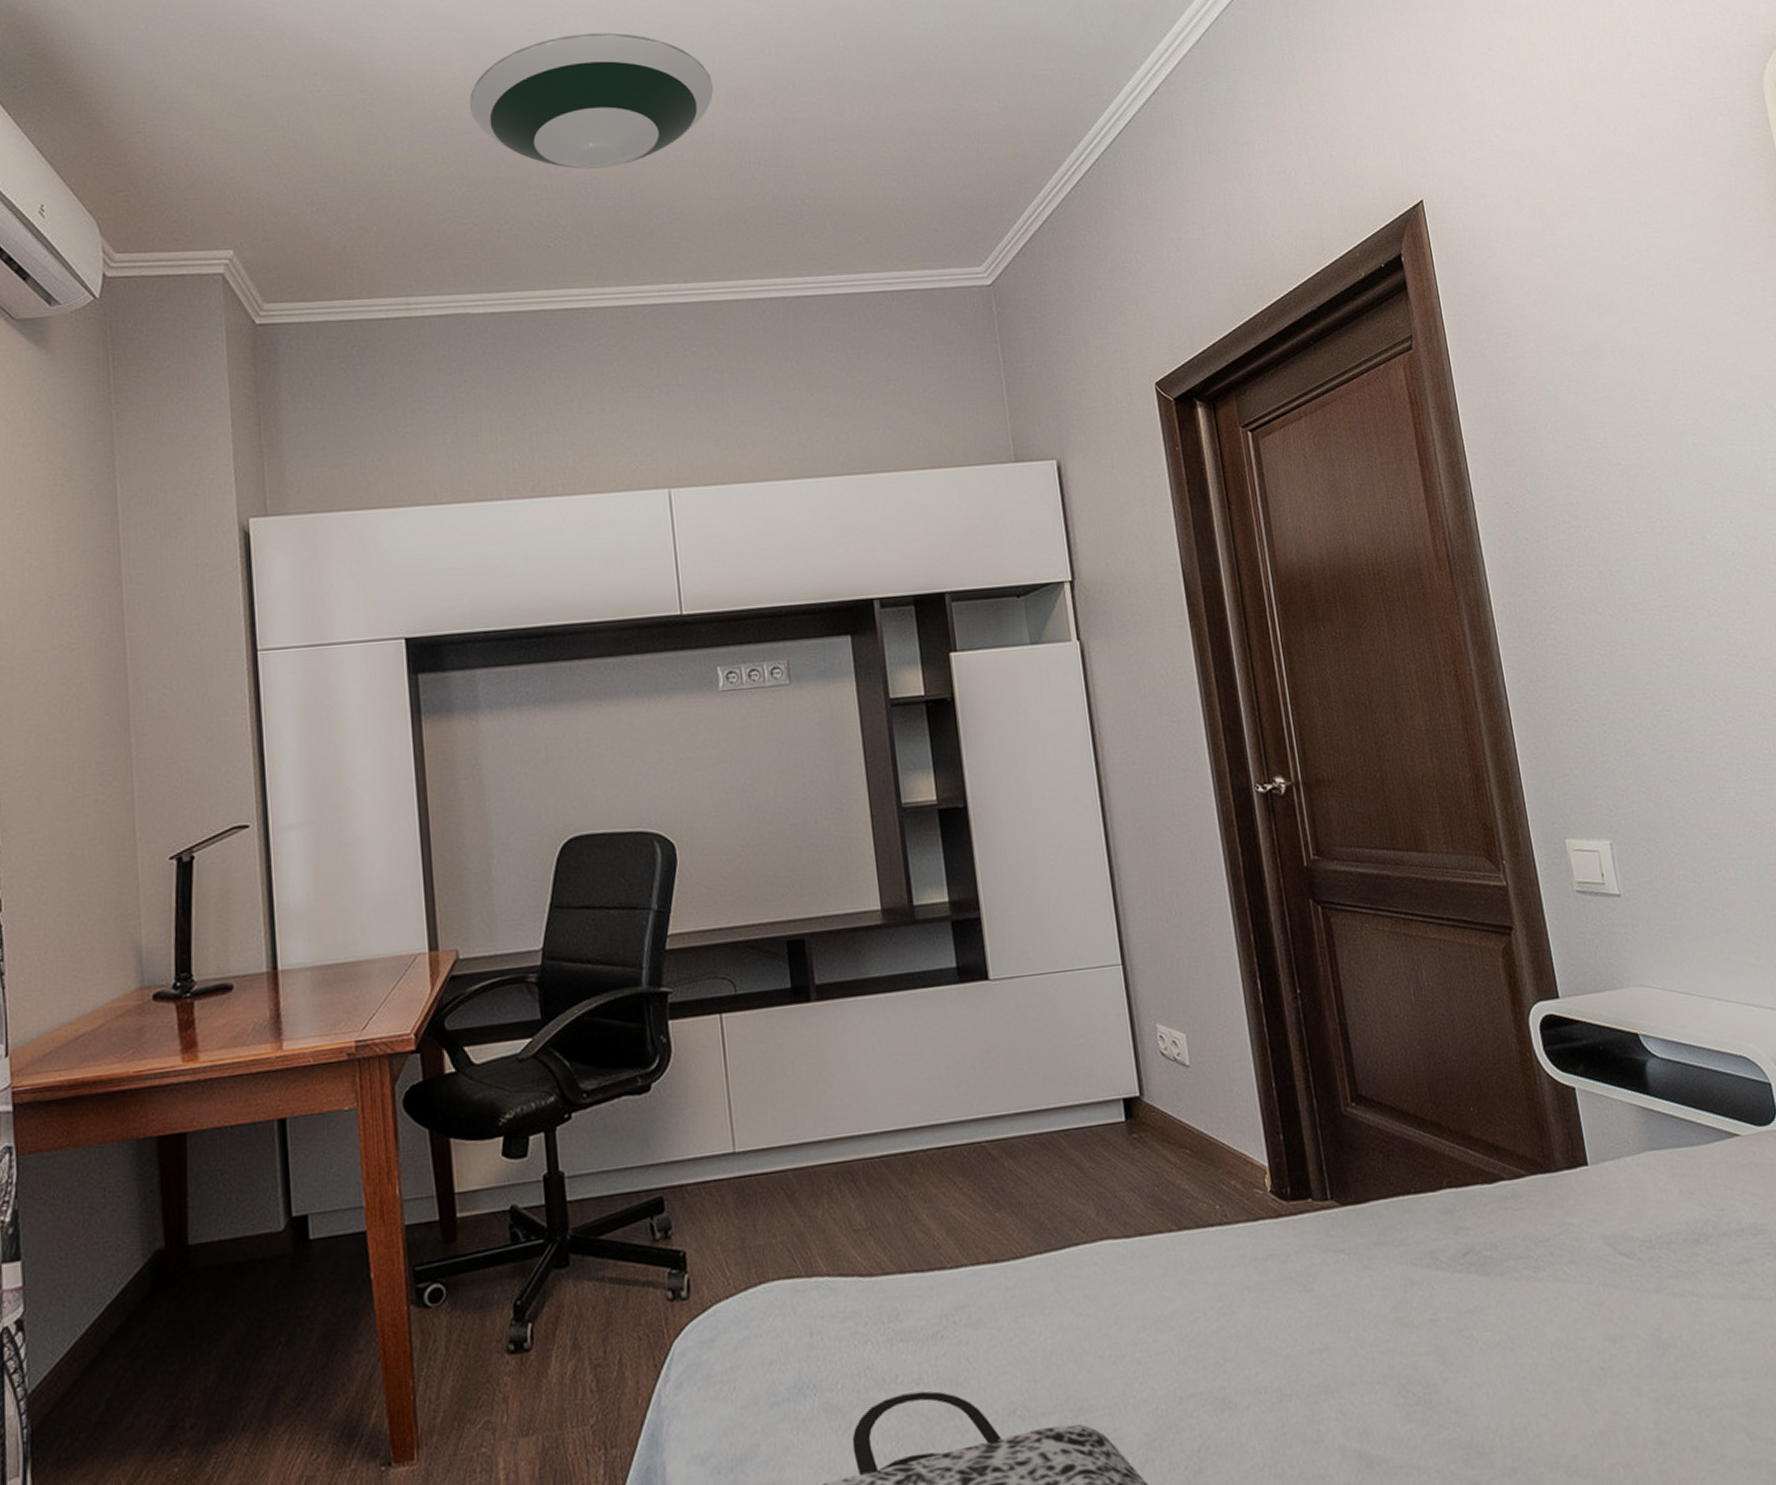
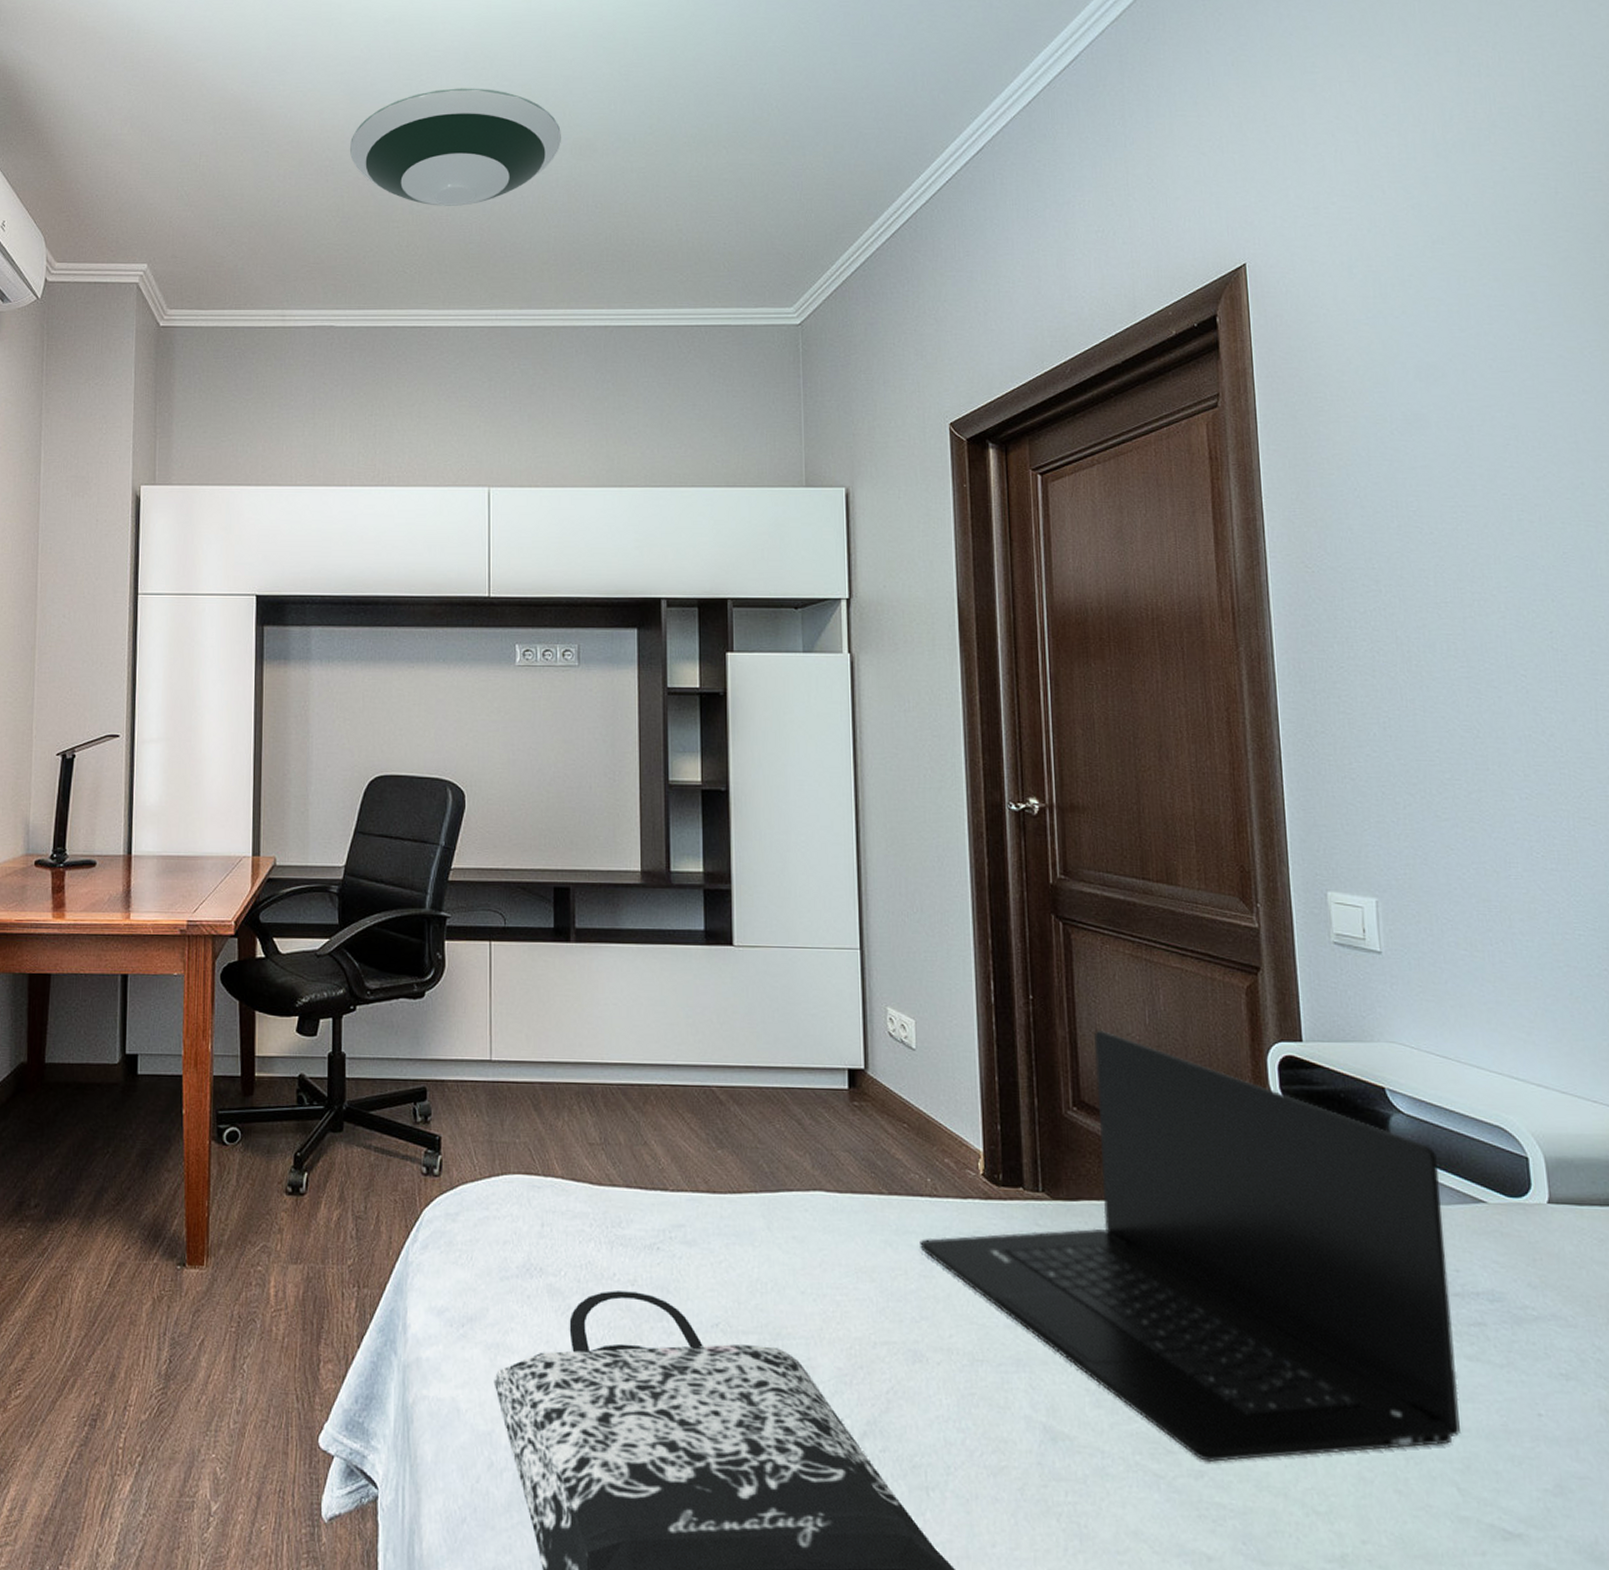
laptop: none [1215,1016,1742,1458] -> present [920,1031,1460,1463]

